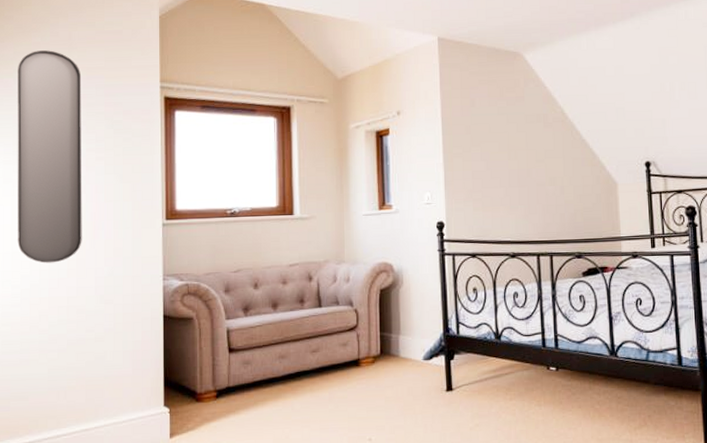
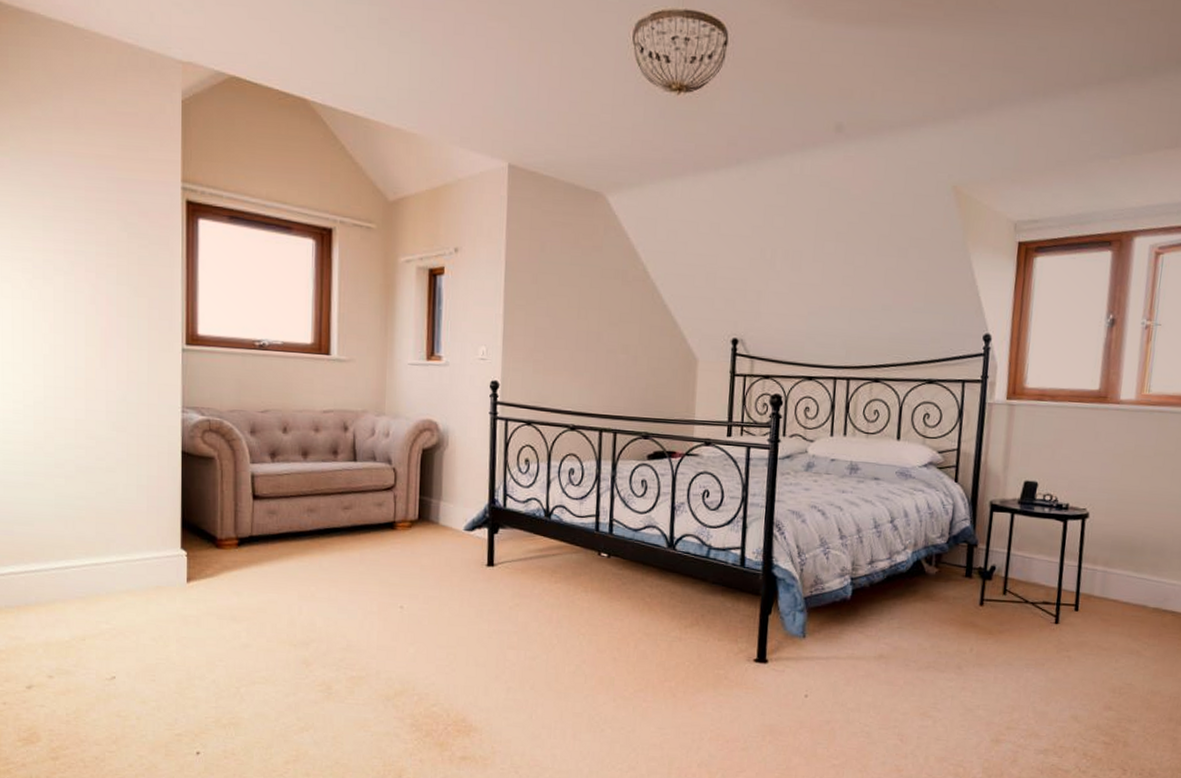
home mirror: present [17,50,82,263] -> none [15,127,92,380]

